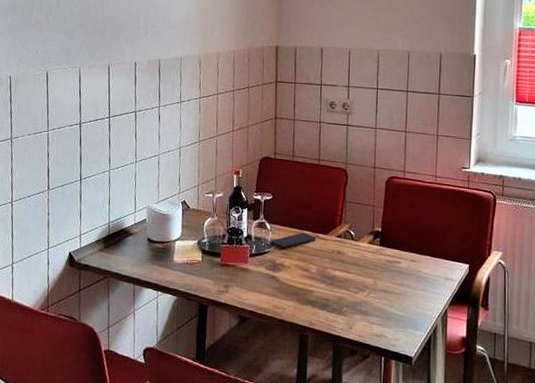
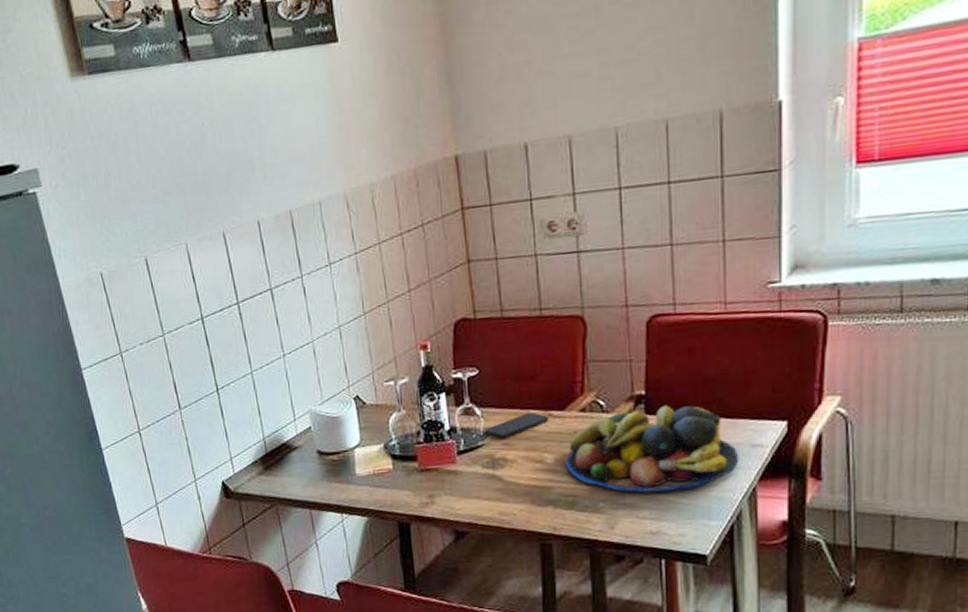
fruit bowl: none [324,241,438,306] -> present [566,404,739,493]

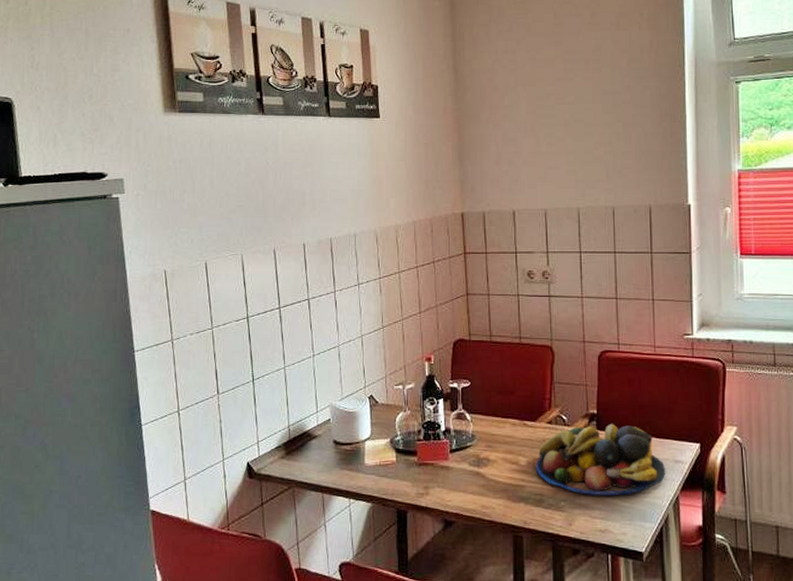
smartphone: present [484,412,549,438] -> none [472,421,524,441]

